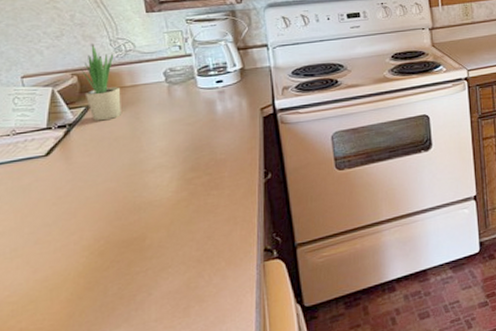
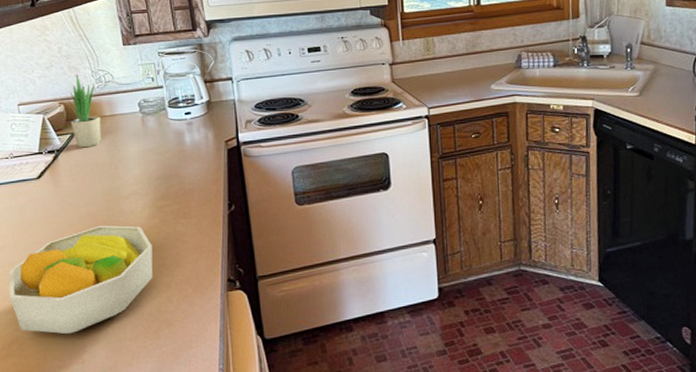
fruit bowl: none [11,200,181,322] -> present [9,225,152,335]

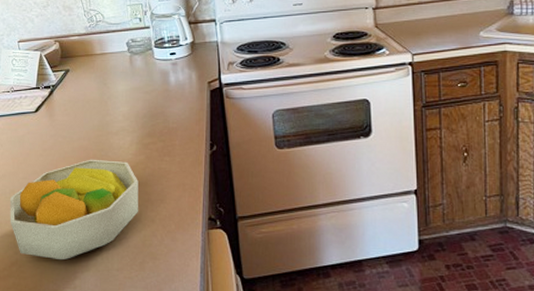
potted plant: present [67,75,101,148] -> none [61,14,92,84]

